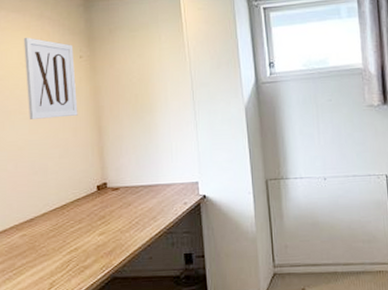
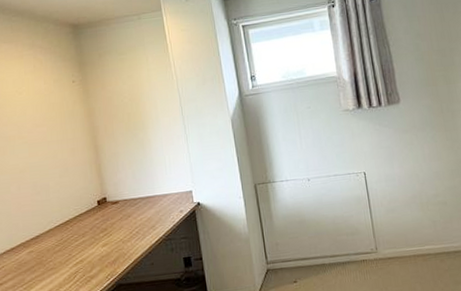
wall art: present [24,38,78,119] -> none [18,66,75,143]

